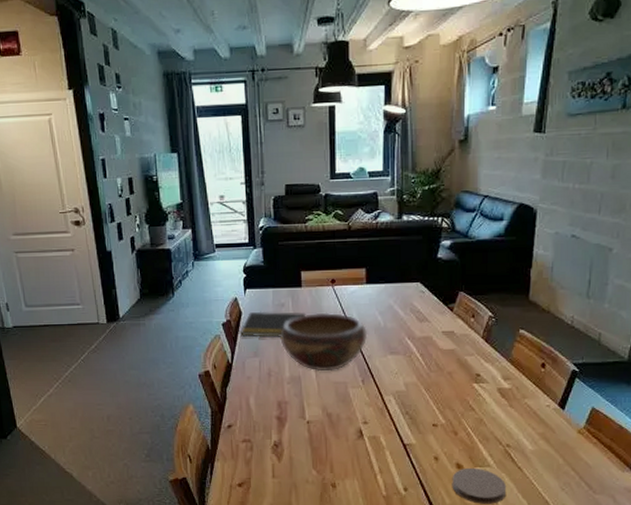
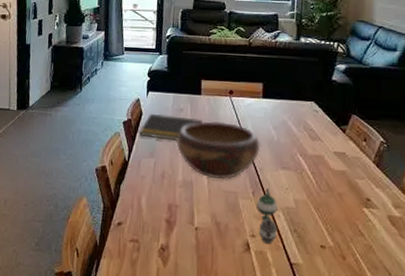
teapot: none [367,375,389,429] -> present [257,188,278,245]

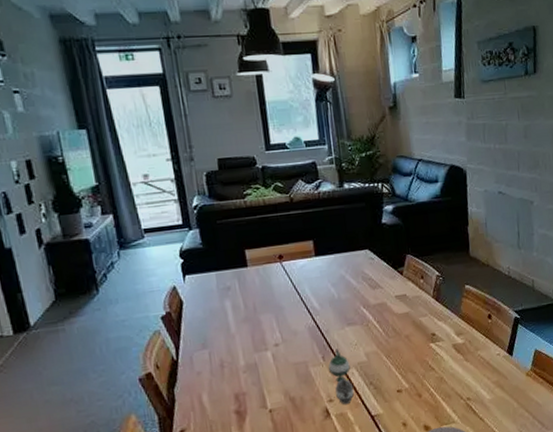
notepad: present [139,113,203,141] -> none [183,293,256,328]
decorative bowl: present [176,120,261,180] -> none [229,289,323,355]

